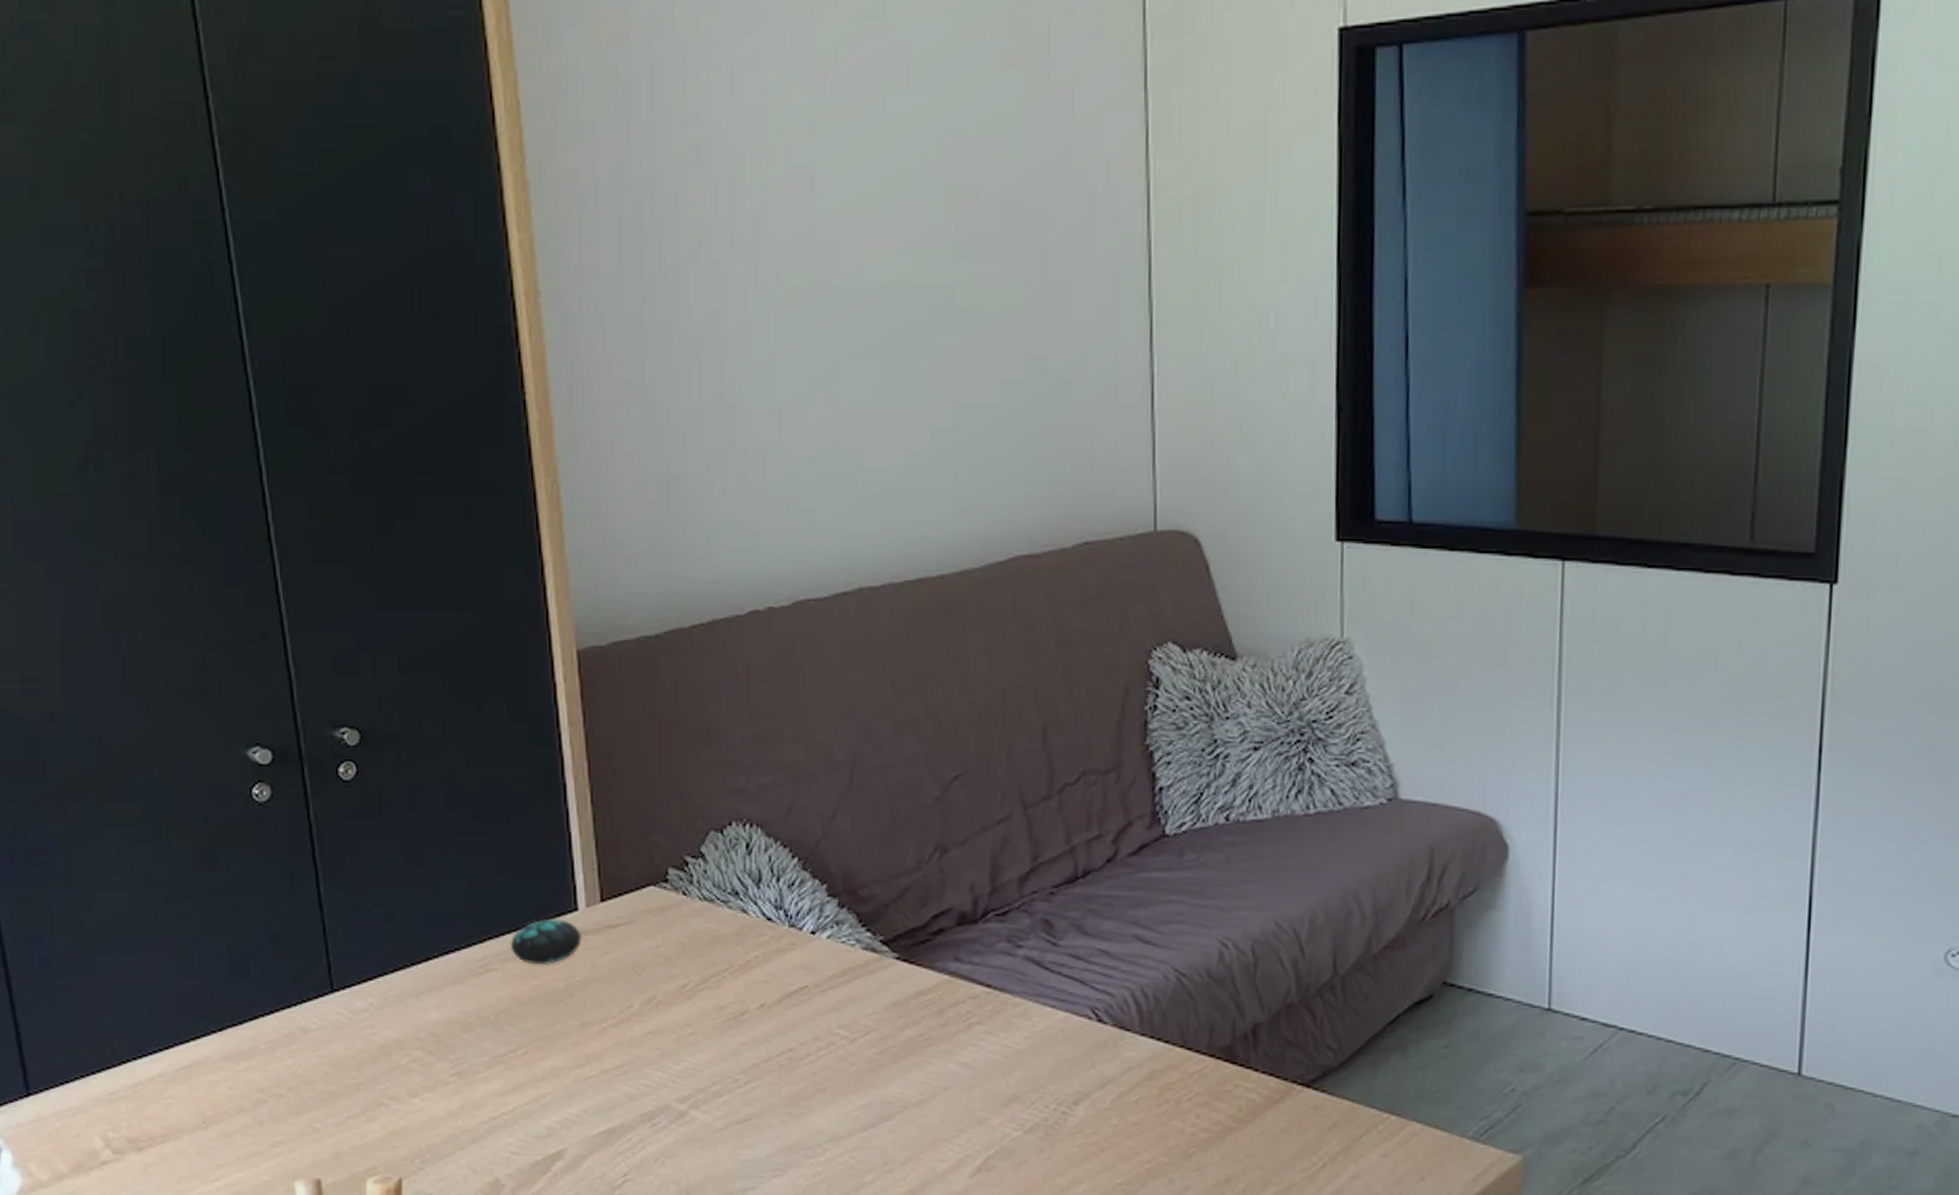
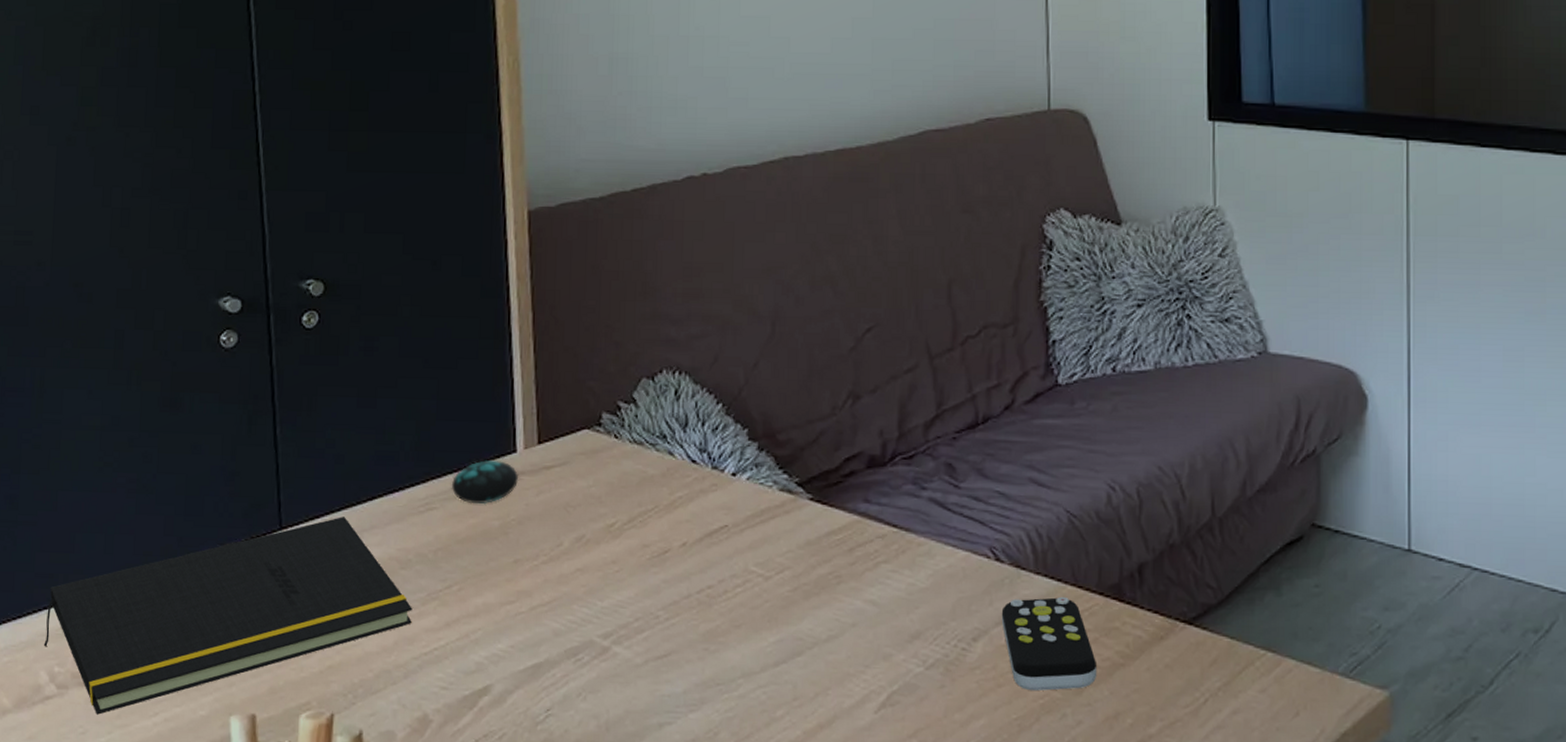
notepad: none [95,978,477,1180] -> present [44,517,412,715]
remote control: none [1104,1058,1208,1156] -> present [1001,596,1097,691]

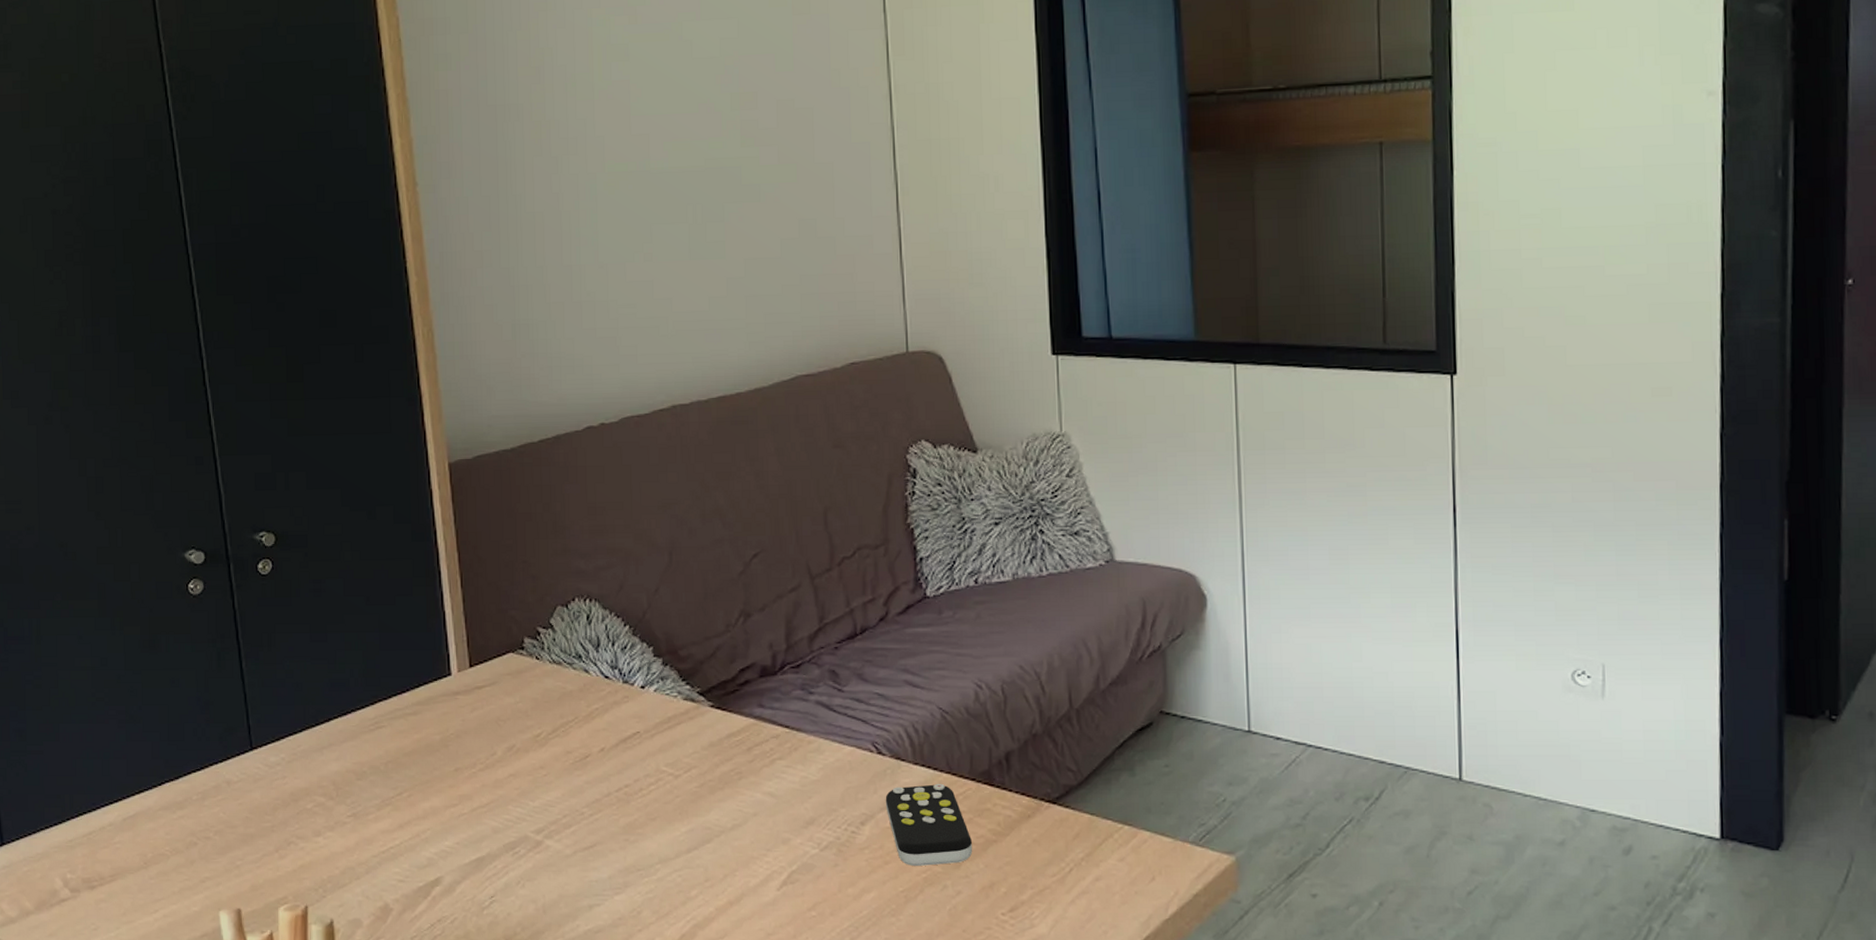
notepad: present [44,517,412,715] -> none [57,737,370,913]
decorative egg: present [451,460,519,505] -> none [396,683,455,722]

